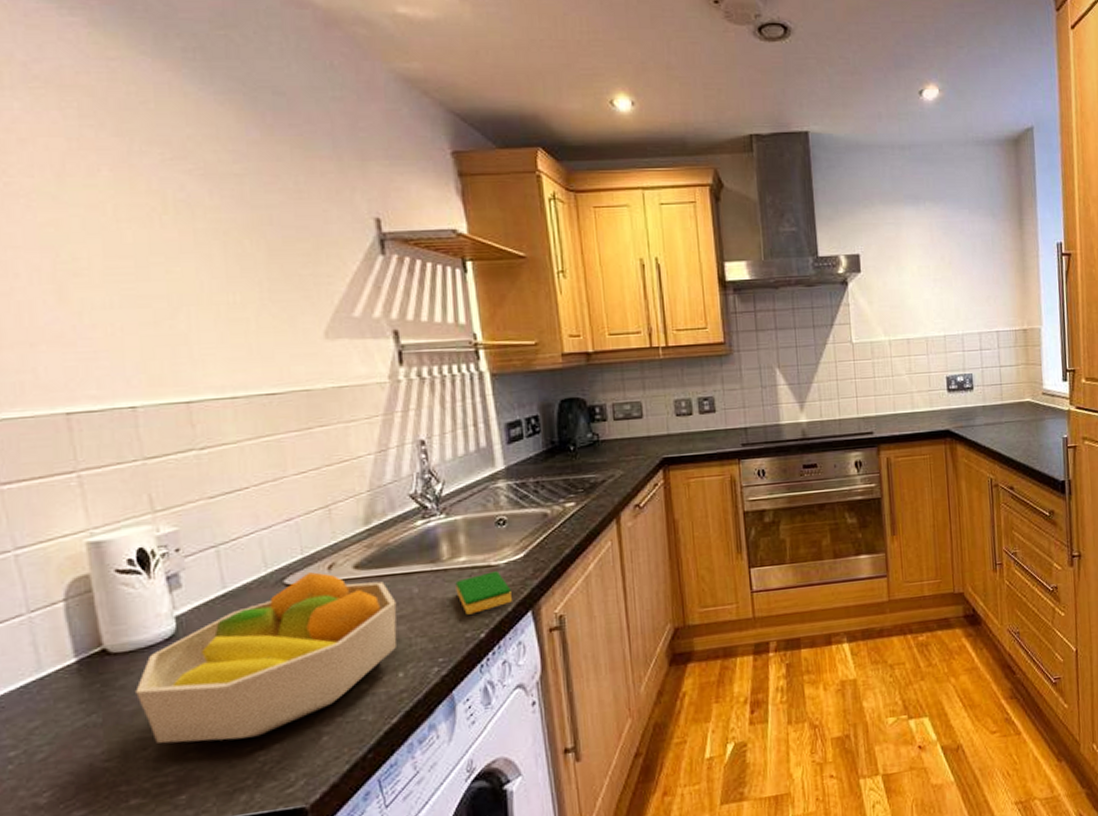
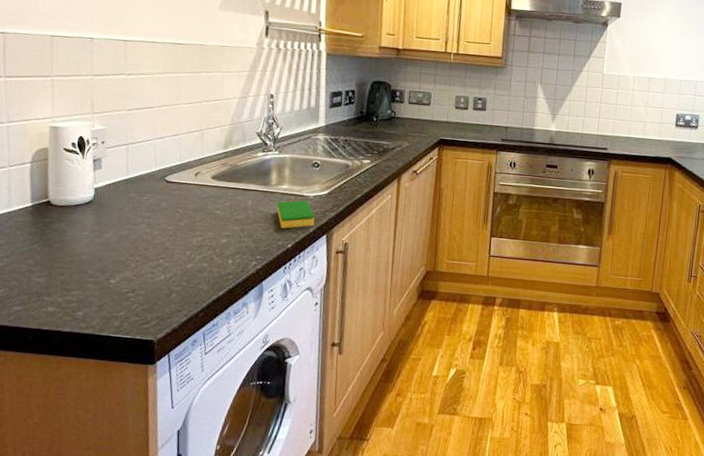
fruit bowl: present [135,572,397,744] -> none [63,175,236,284]

